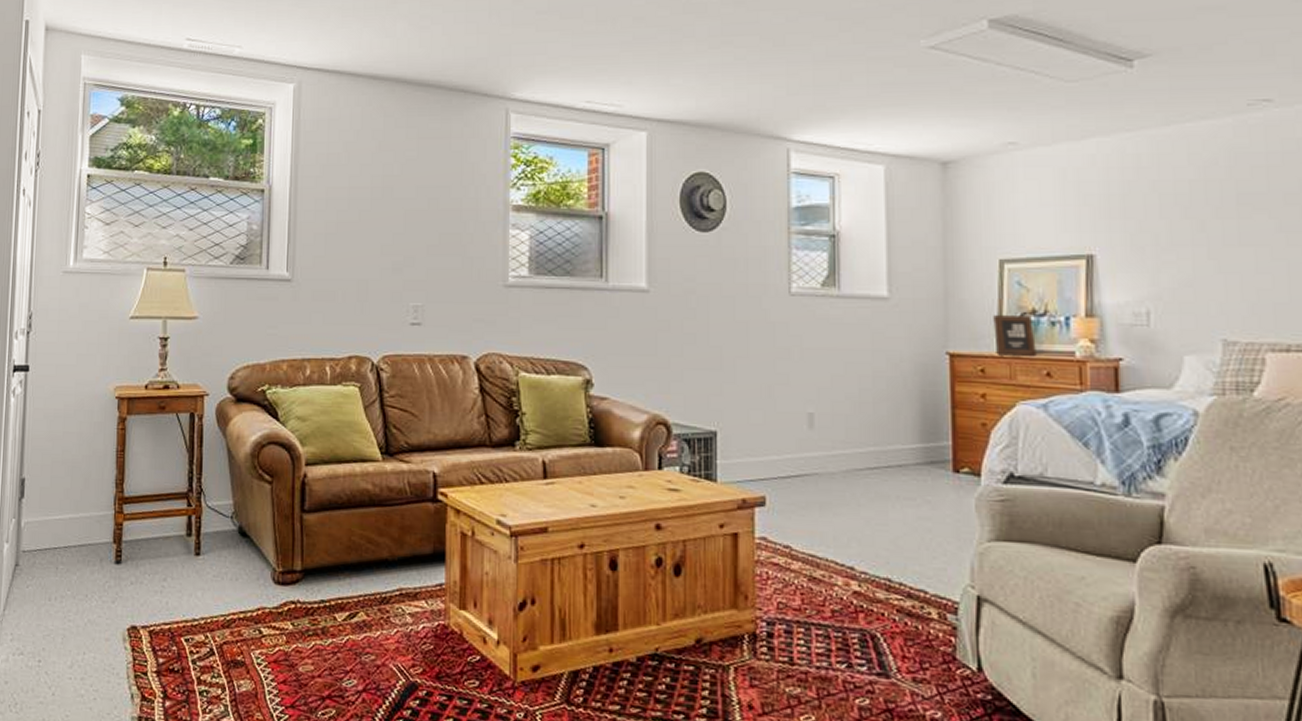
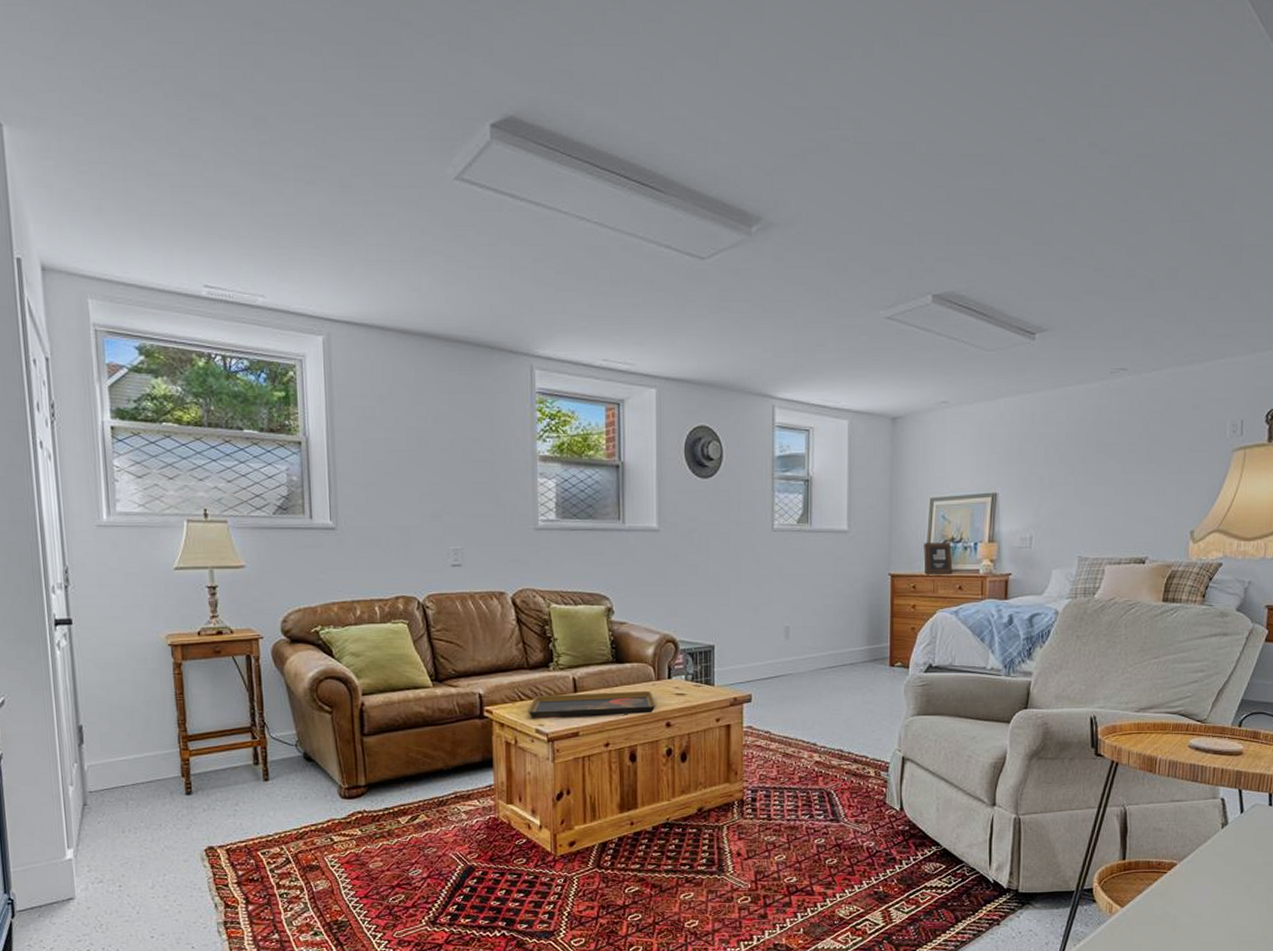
decorative tray: none [488,479,643,511] -> present [528,690,656,718]

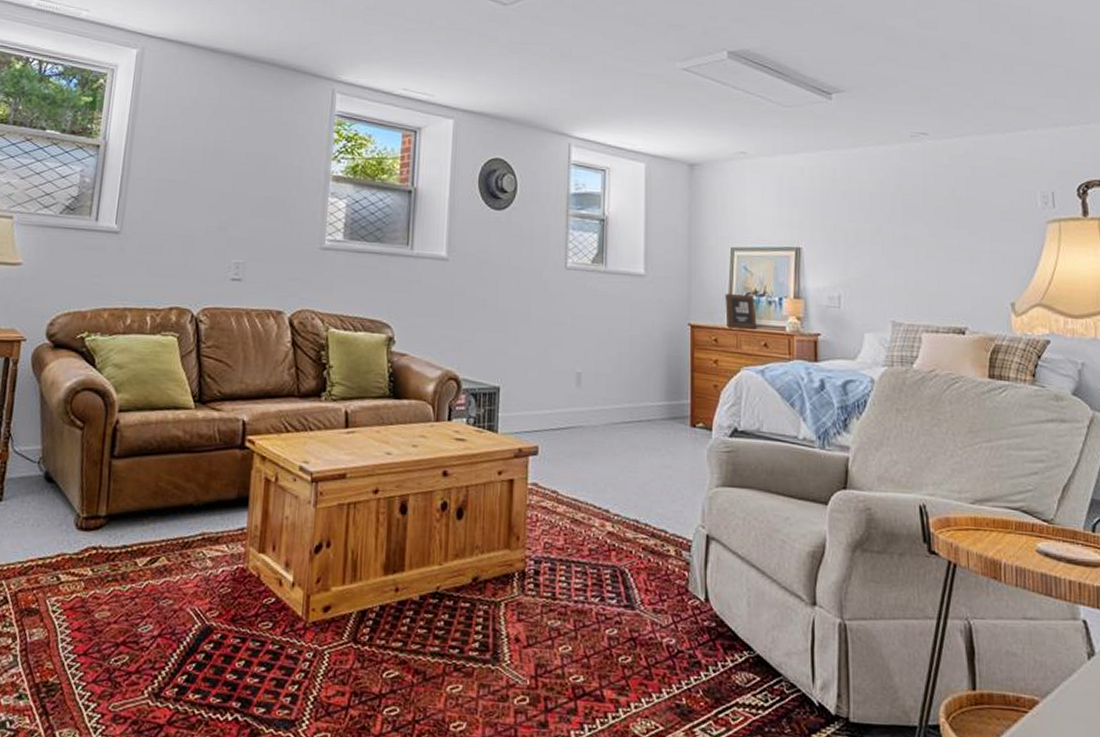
decorative tray: present [528,690,656,718] -> none [293,427,433,459]

